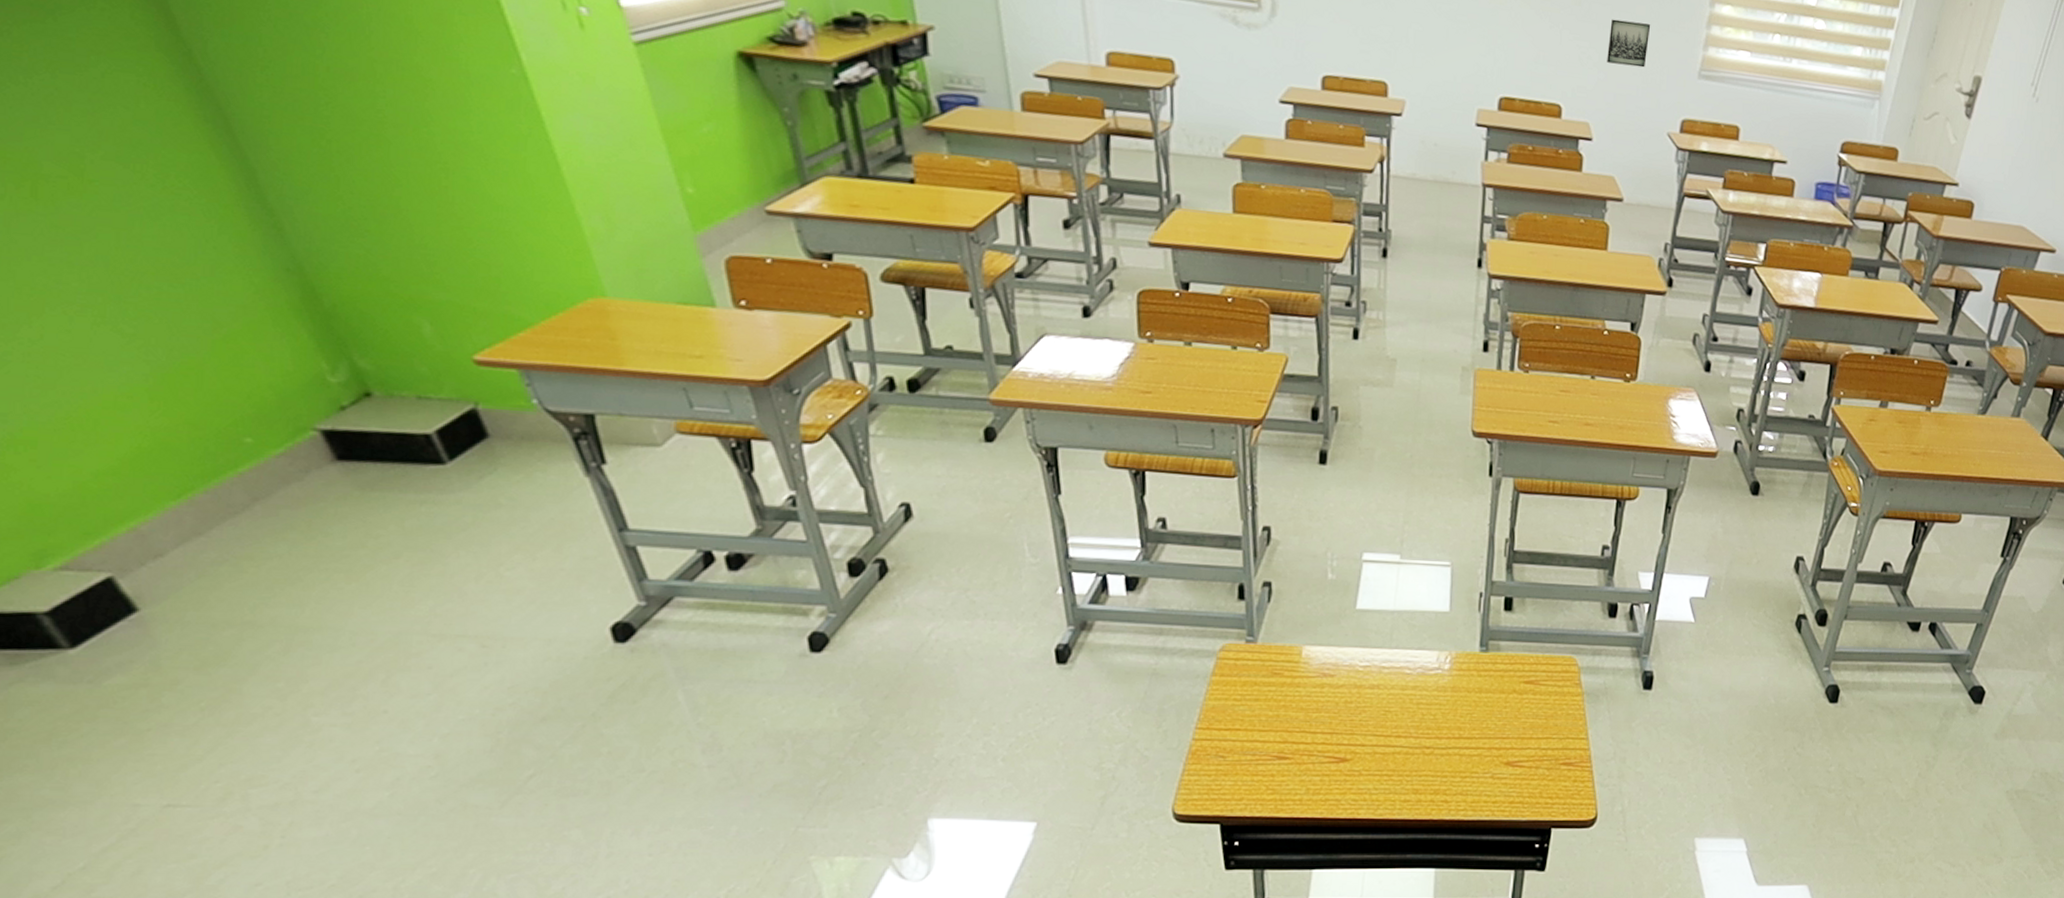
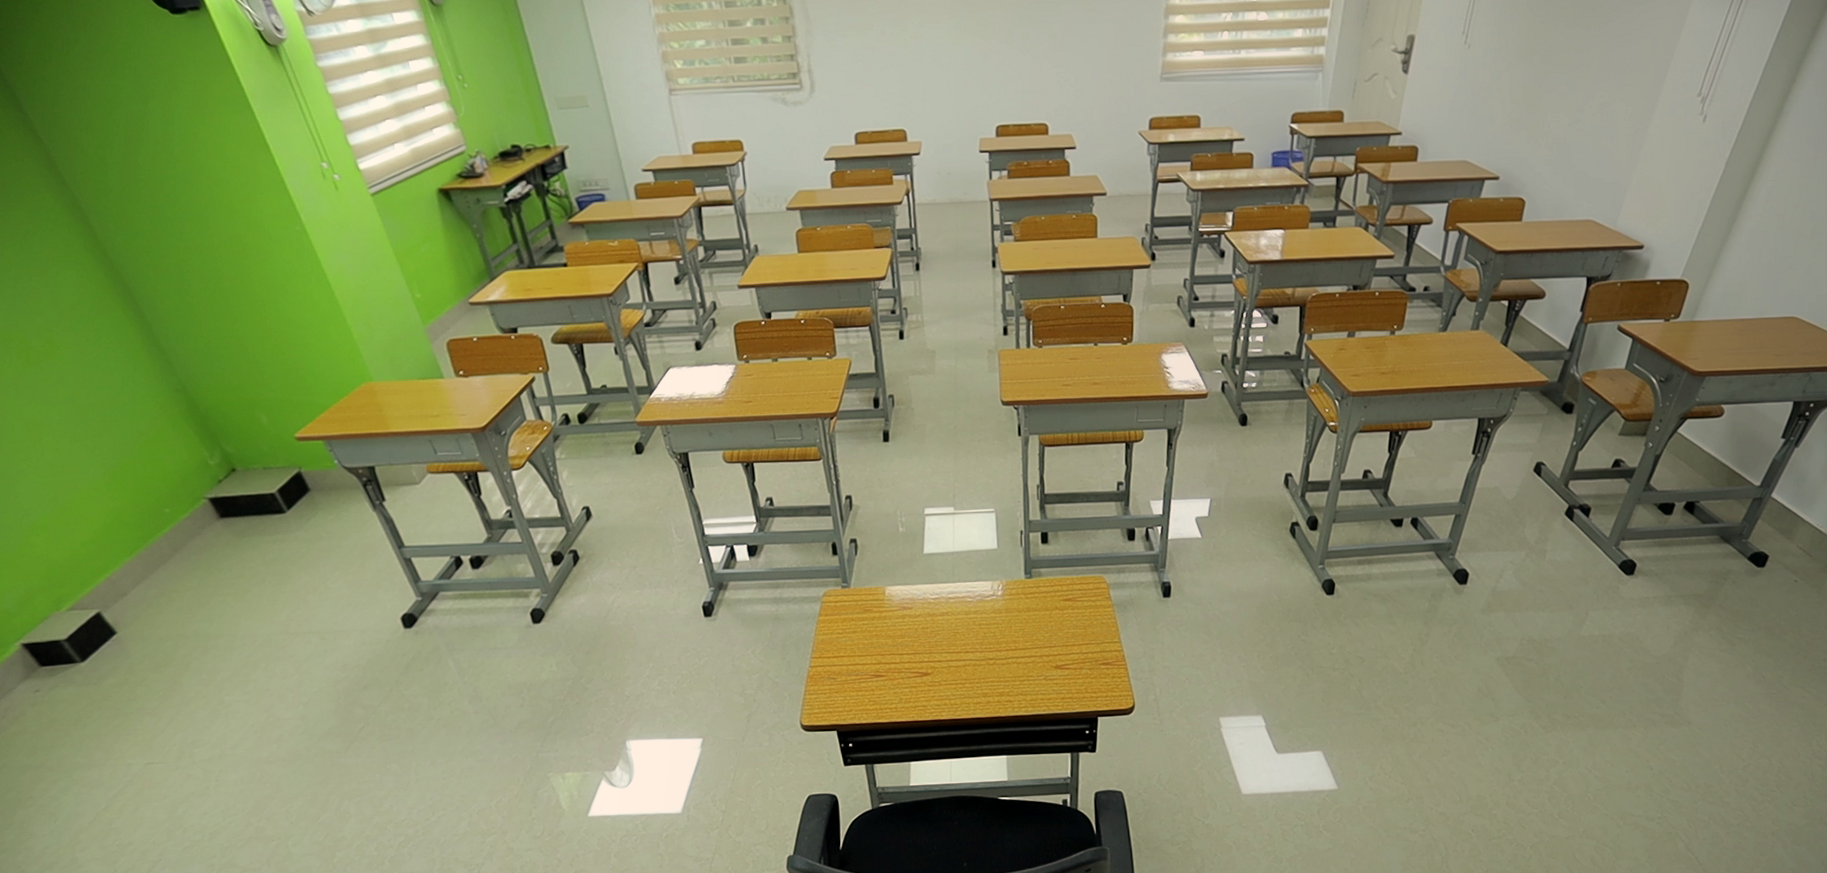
wall art: present [1607,19,1651,68] -> none [1081,43,1116,82]

